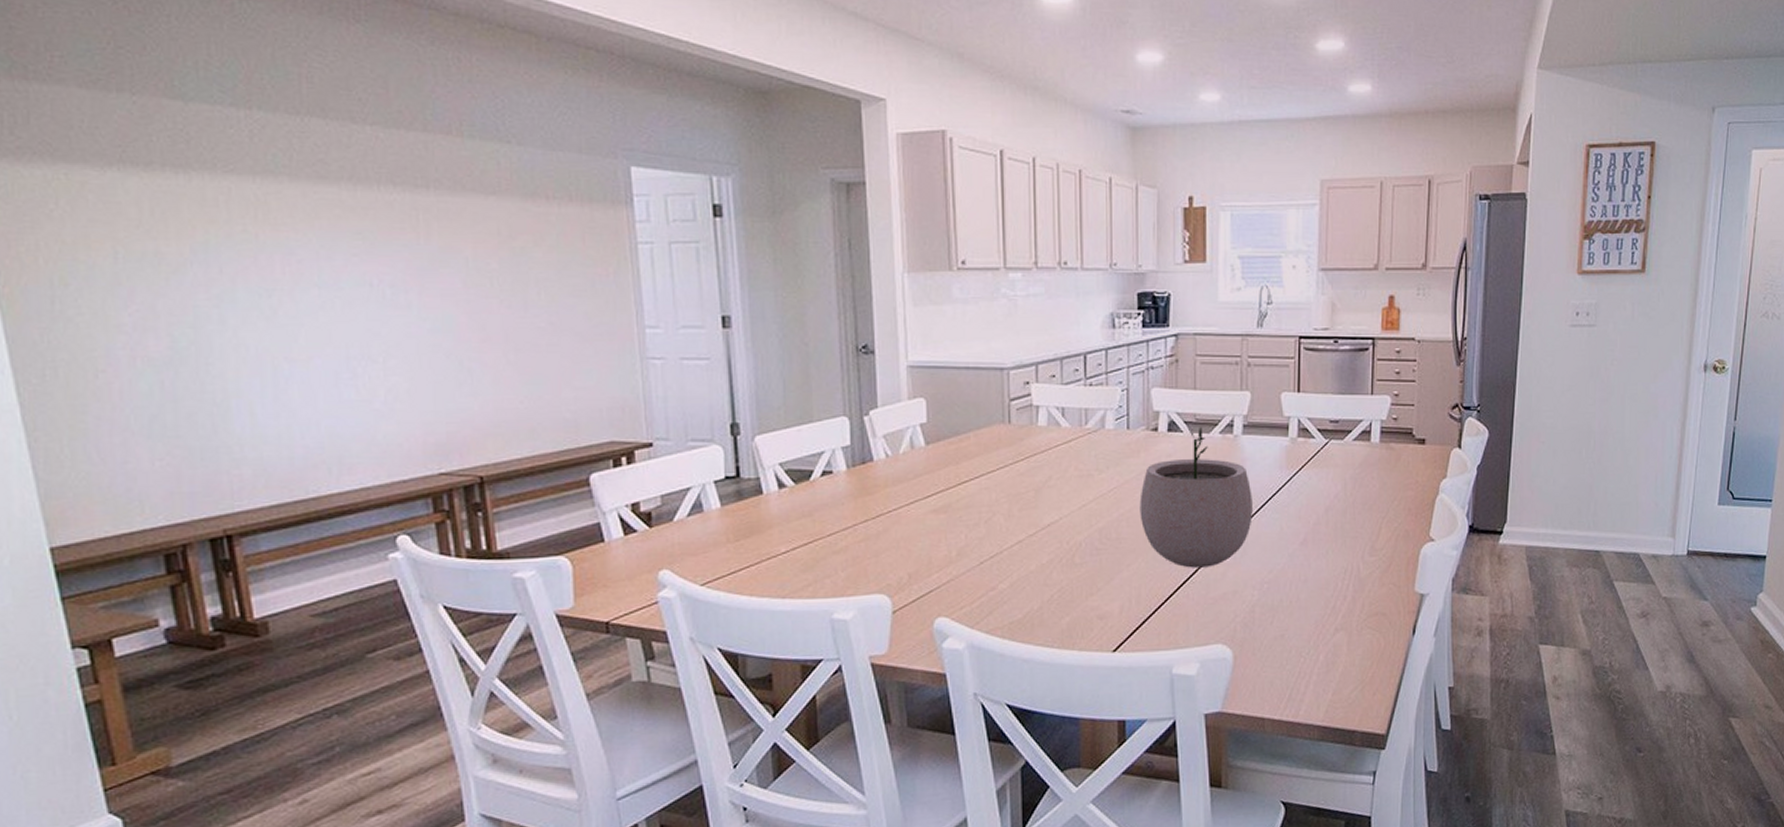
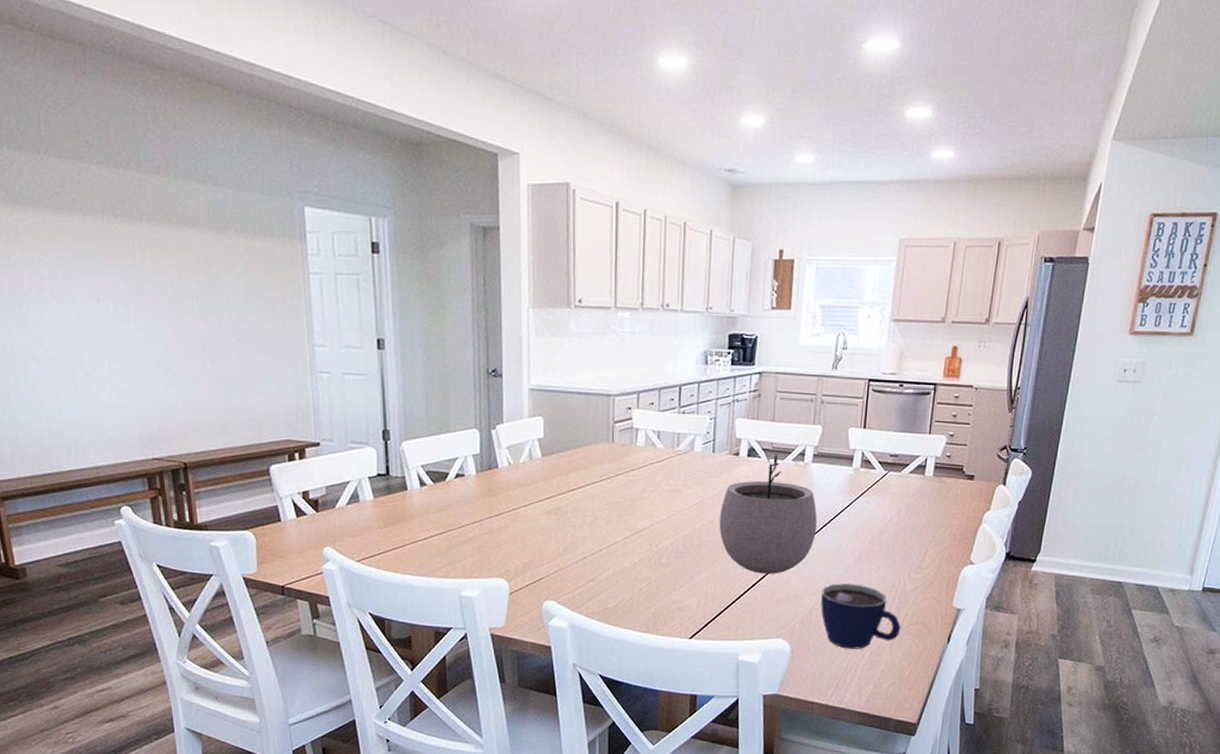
cup: none [1264,572,1359,651] -> present [821,583,901,649]

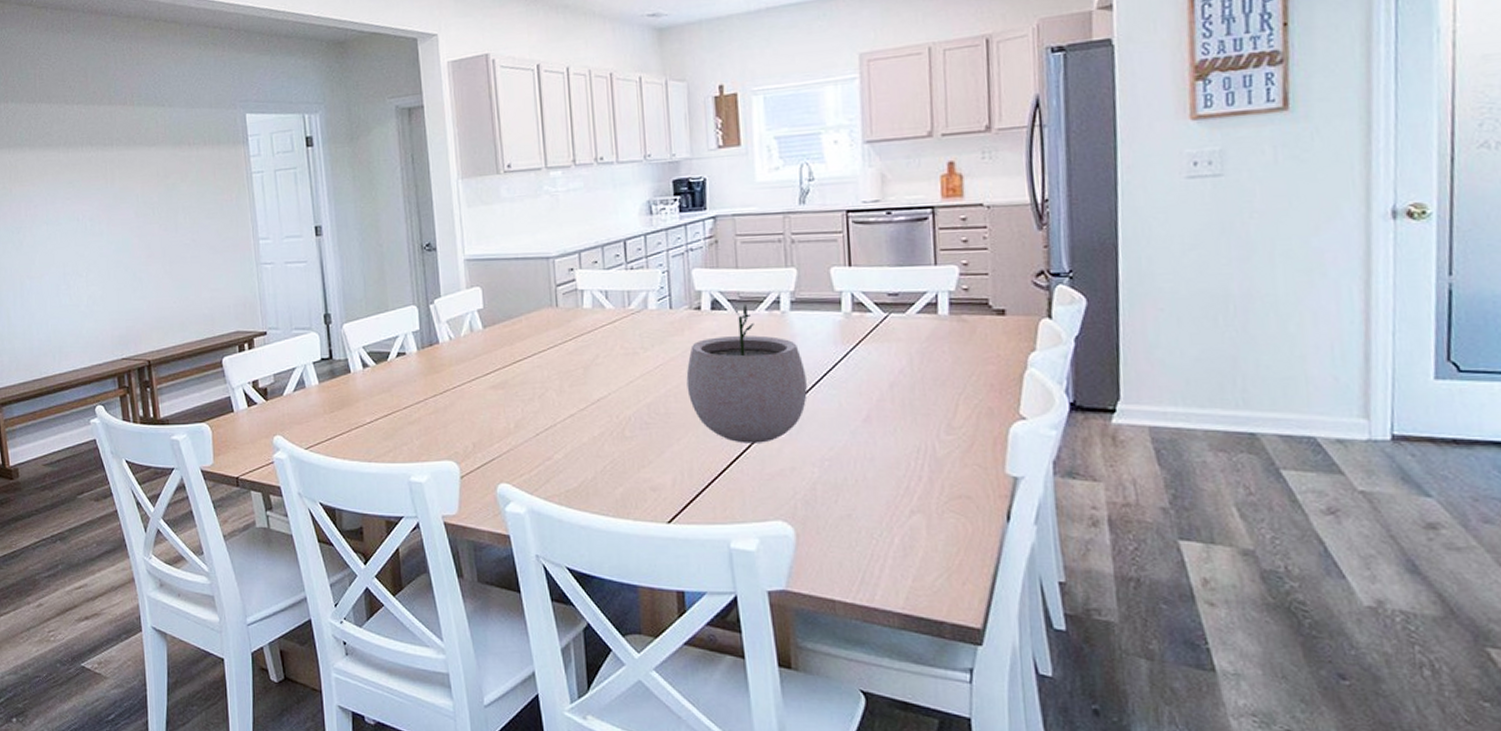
cup: present [821,583,901,649] -> none [825,450,939,532]

